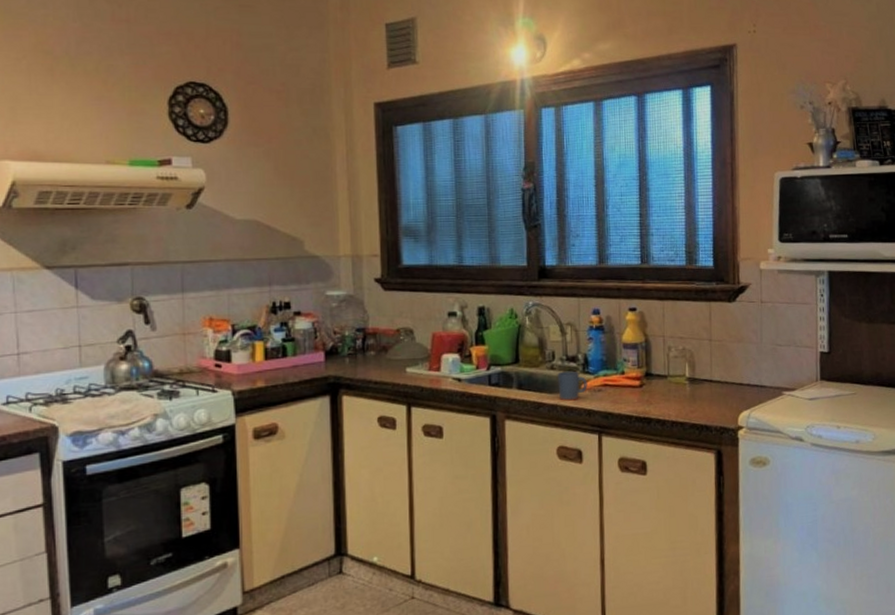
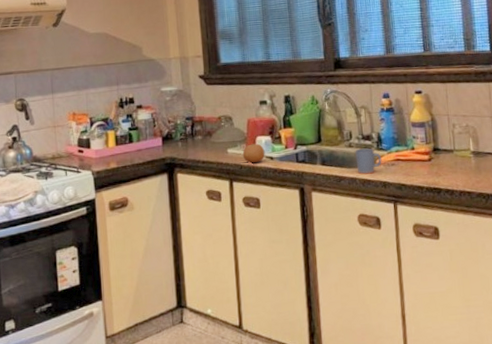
fruit: none [424,362,452,386] -> present [242,143,265,164]

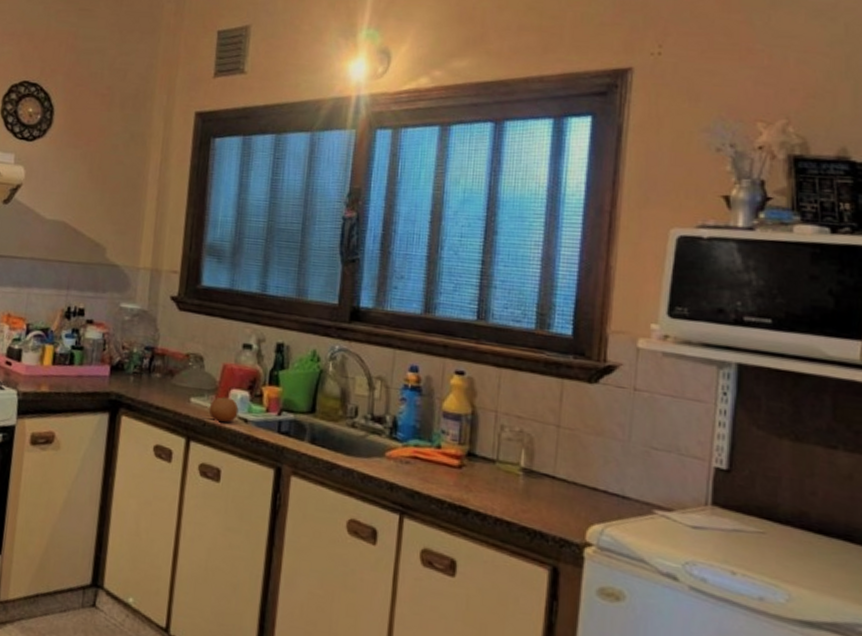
mug: present [354,148,382,175] -> none [357,431,394,469]

